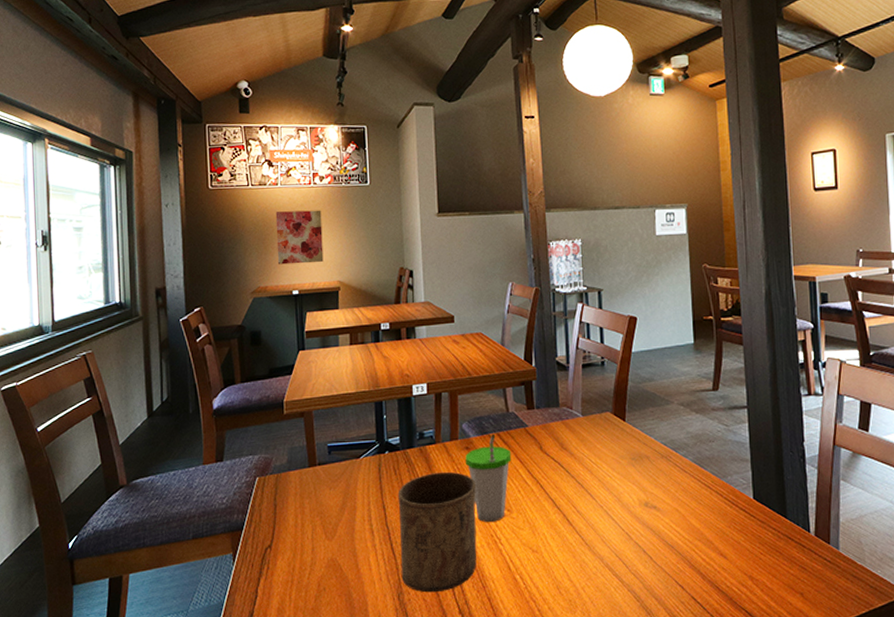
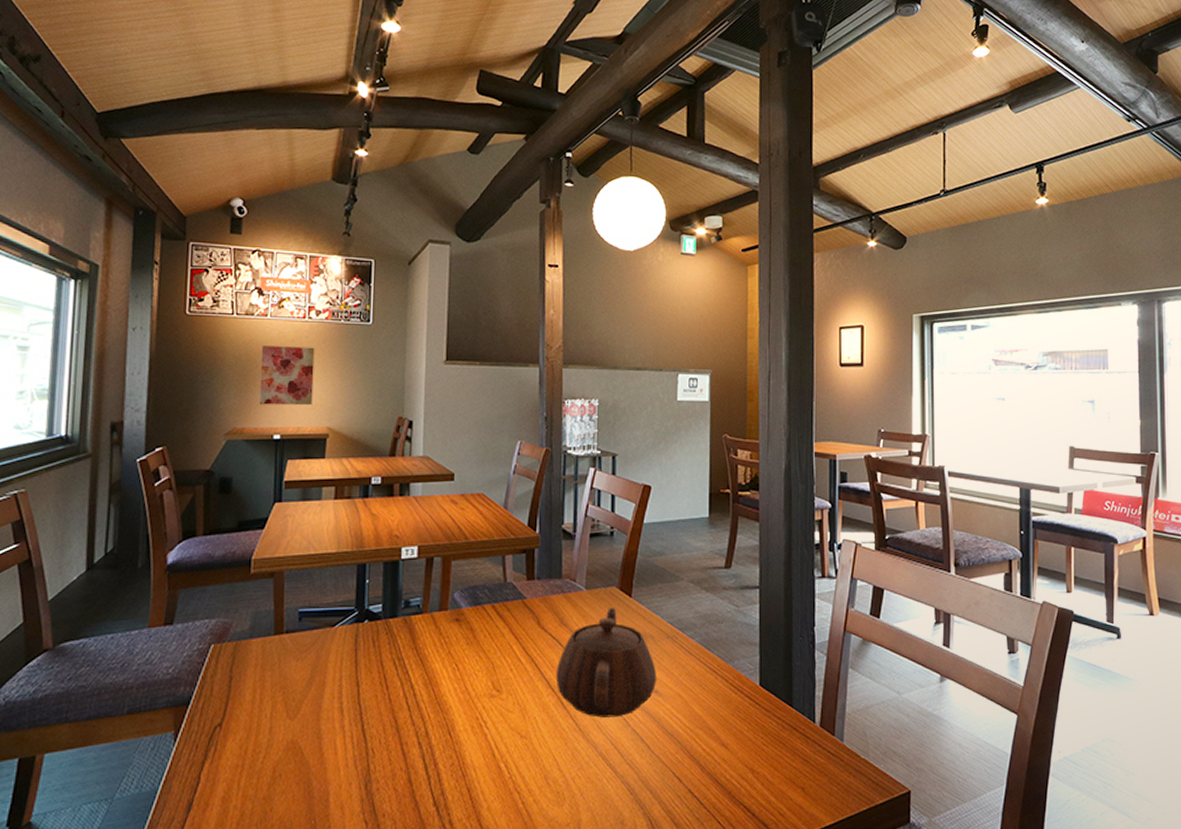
cup: present [397,471,477,593] -> none [371,645,465,782]
cup: present [465,433,512,523] -> none [454,605,506,704]
teapot: none [560,431,655,532] -> present [555,607,657,718]

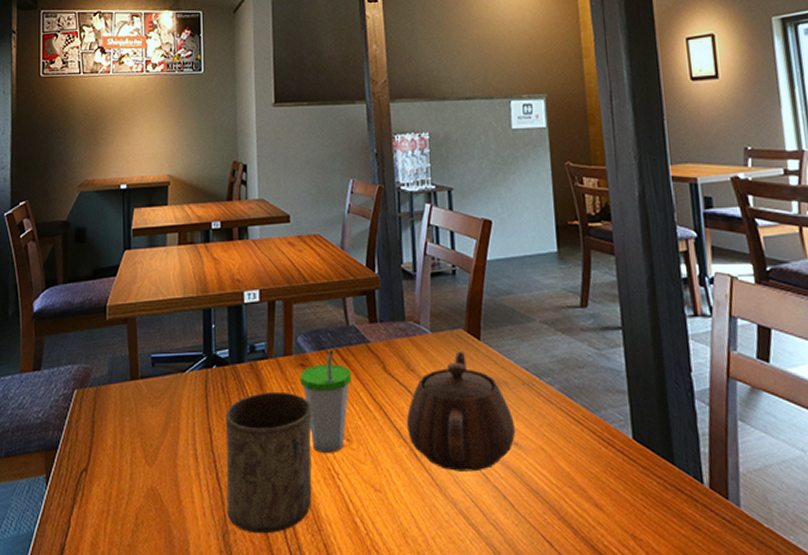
wall art: present [259,346,315,406] -> none [106,99,154,157]
cup: none [371,645,465,782] -> present [225,391,313,534]
cup: none [454,605,506,704] -> present [300,349,352,454]

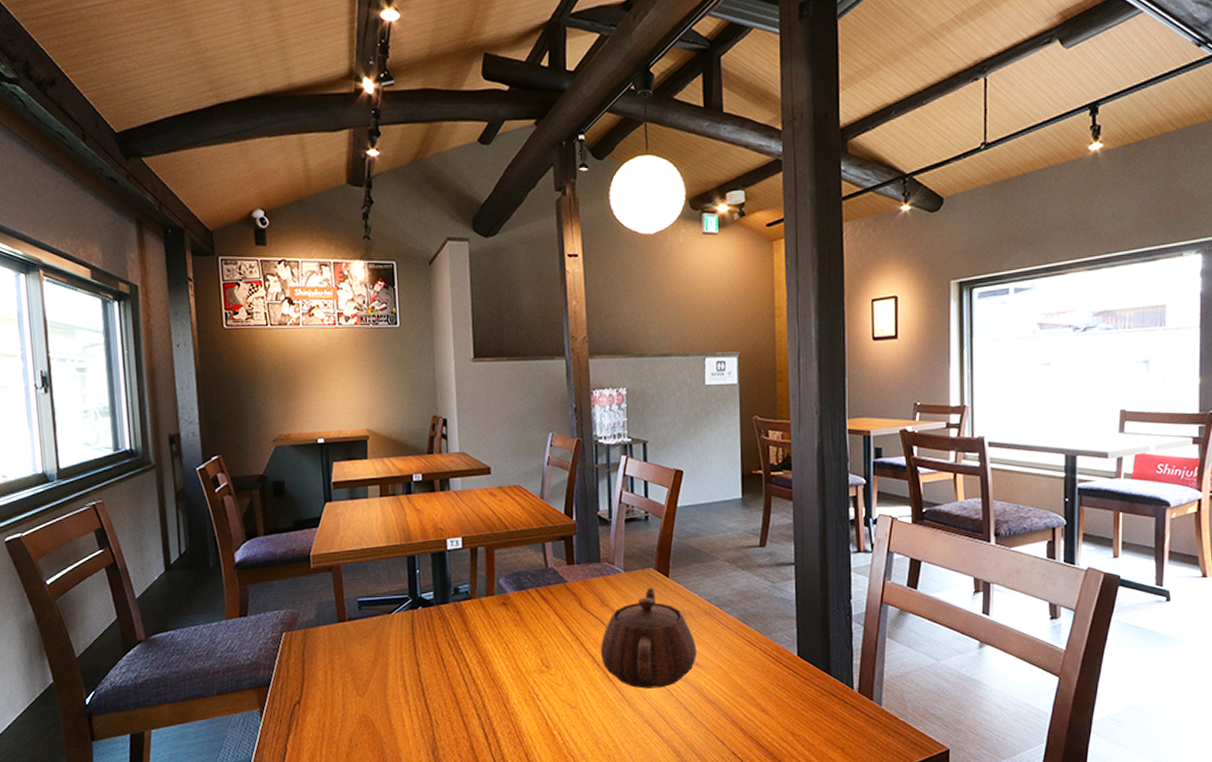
cup: present [225,391,313,534] -> none [431,627,514,749]
cup: present [300,349,352,454] -> none [502,589,551,679]

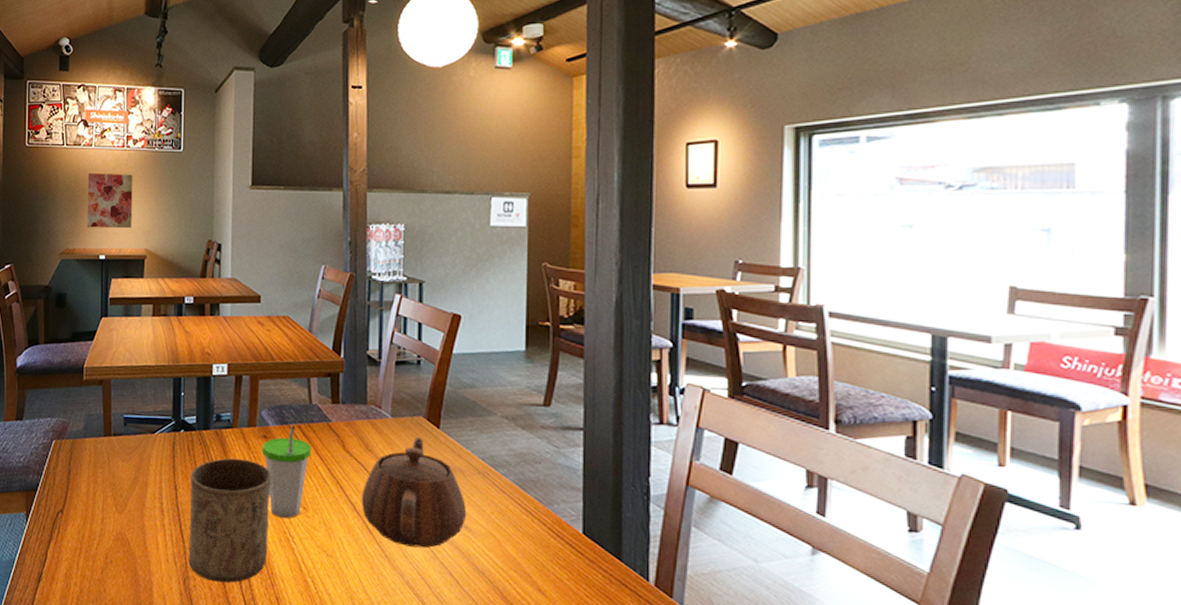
wall art: none [297,353,351,411] -> present [86,173,133,229]
cup: none [431,627,514,749] -> present [188,458,272,583]
cup: none [502,589,551,679] -> present [262,424,312,519]

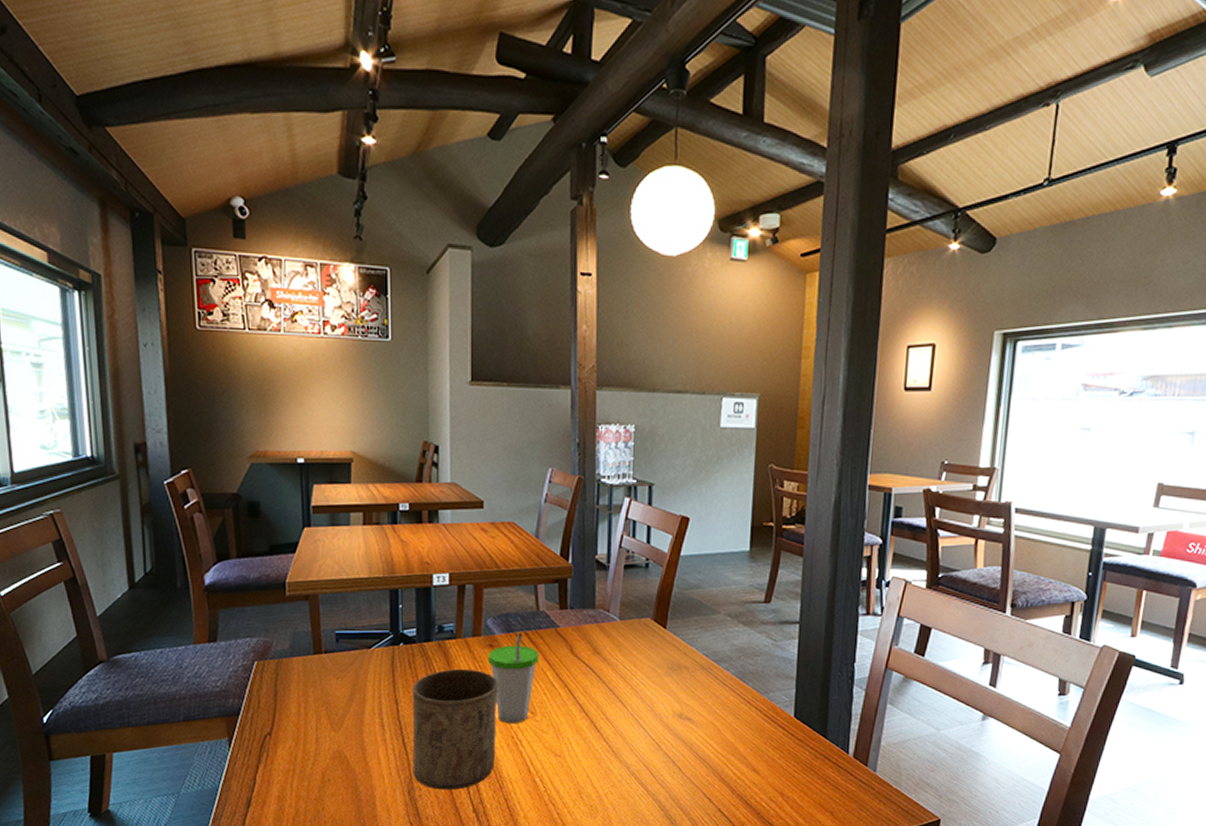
wall art: present [86,173,133,229] -> none [277,364,334,428]
teapot: present [361,436,467,549] -> none [589,637,691,741]

